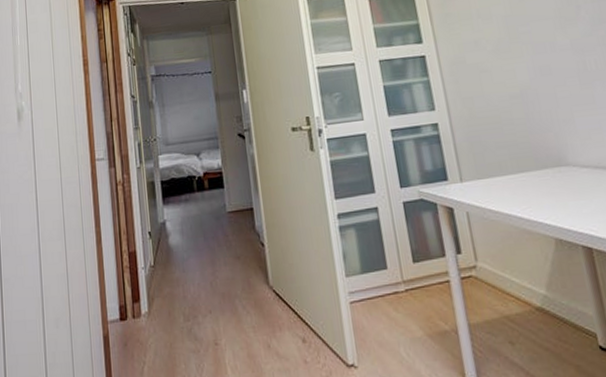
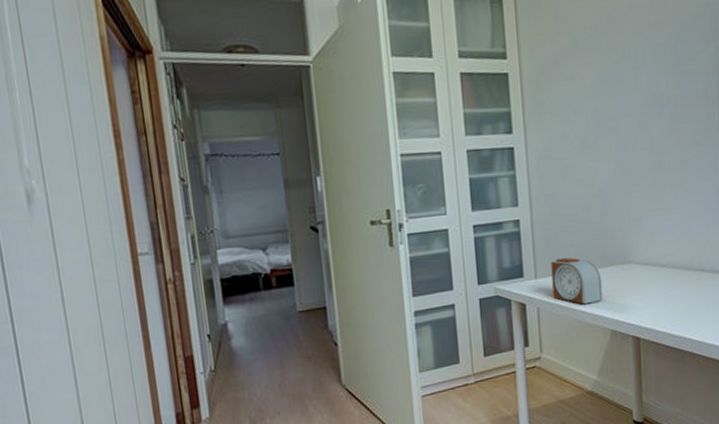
alarm clock: none [476,160,541,210] -> present [551,257,603,305]

